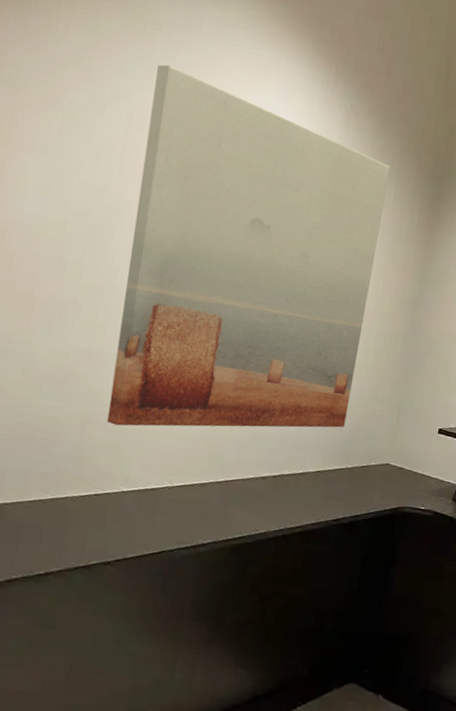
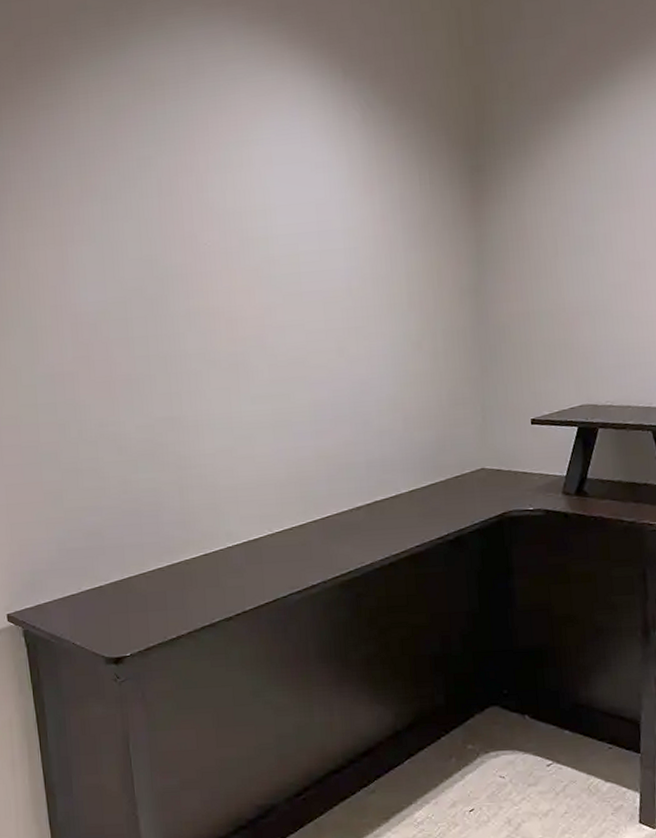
wall art: present [107,64,390,428] -> none [172,120,429,485]

